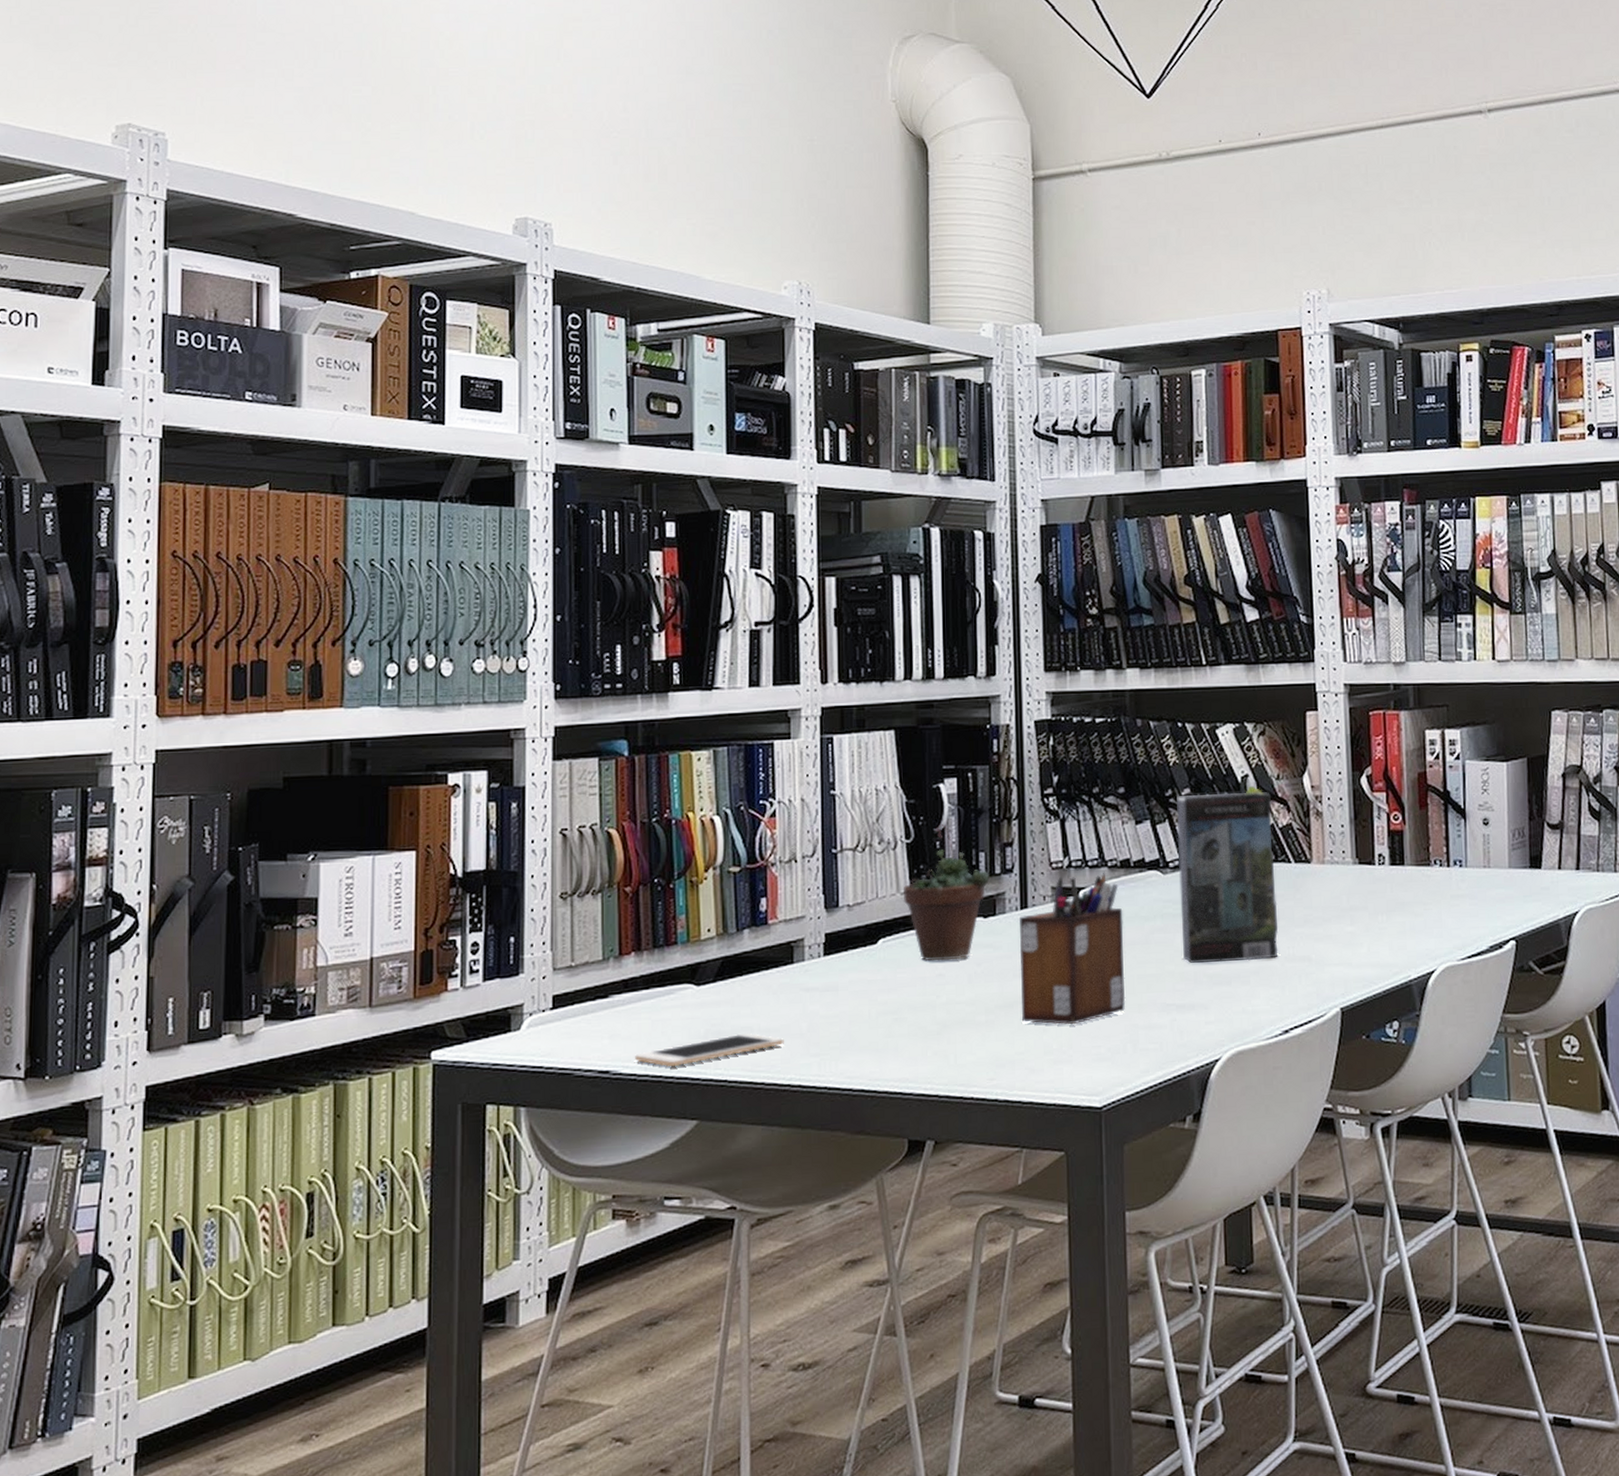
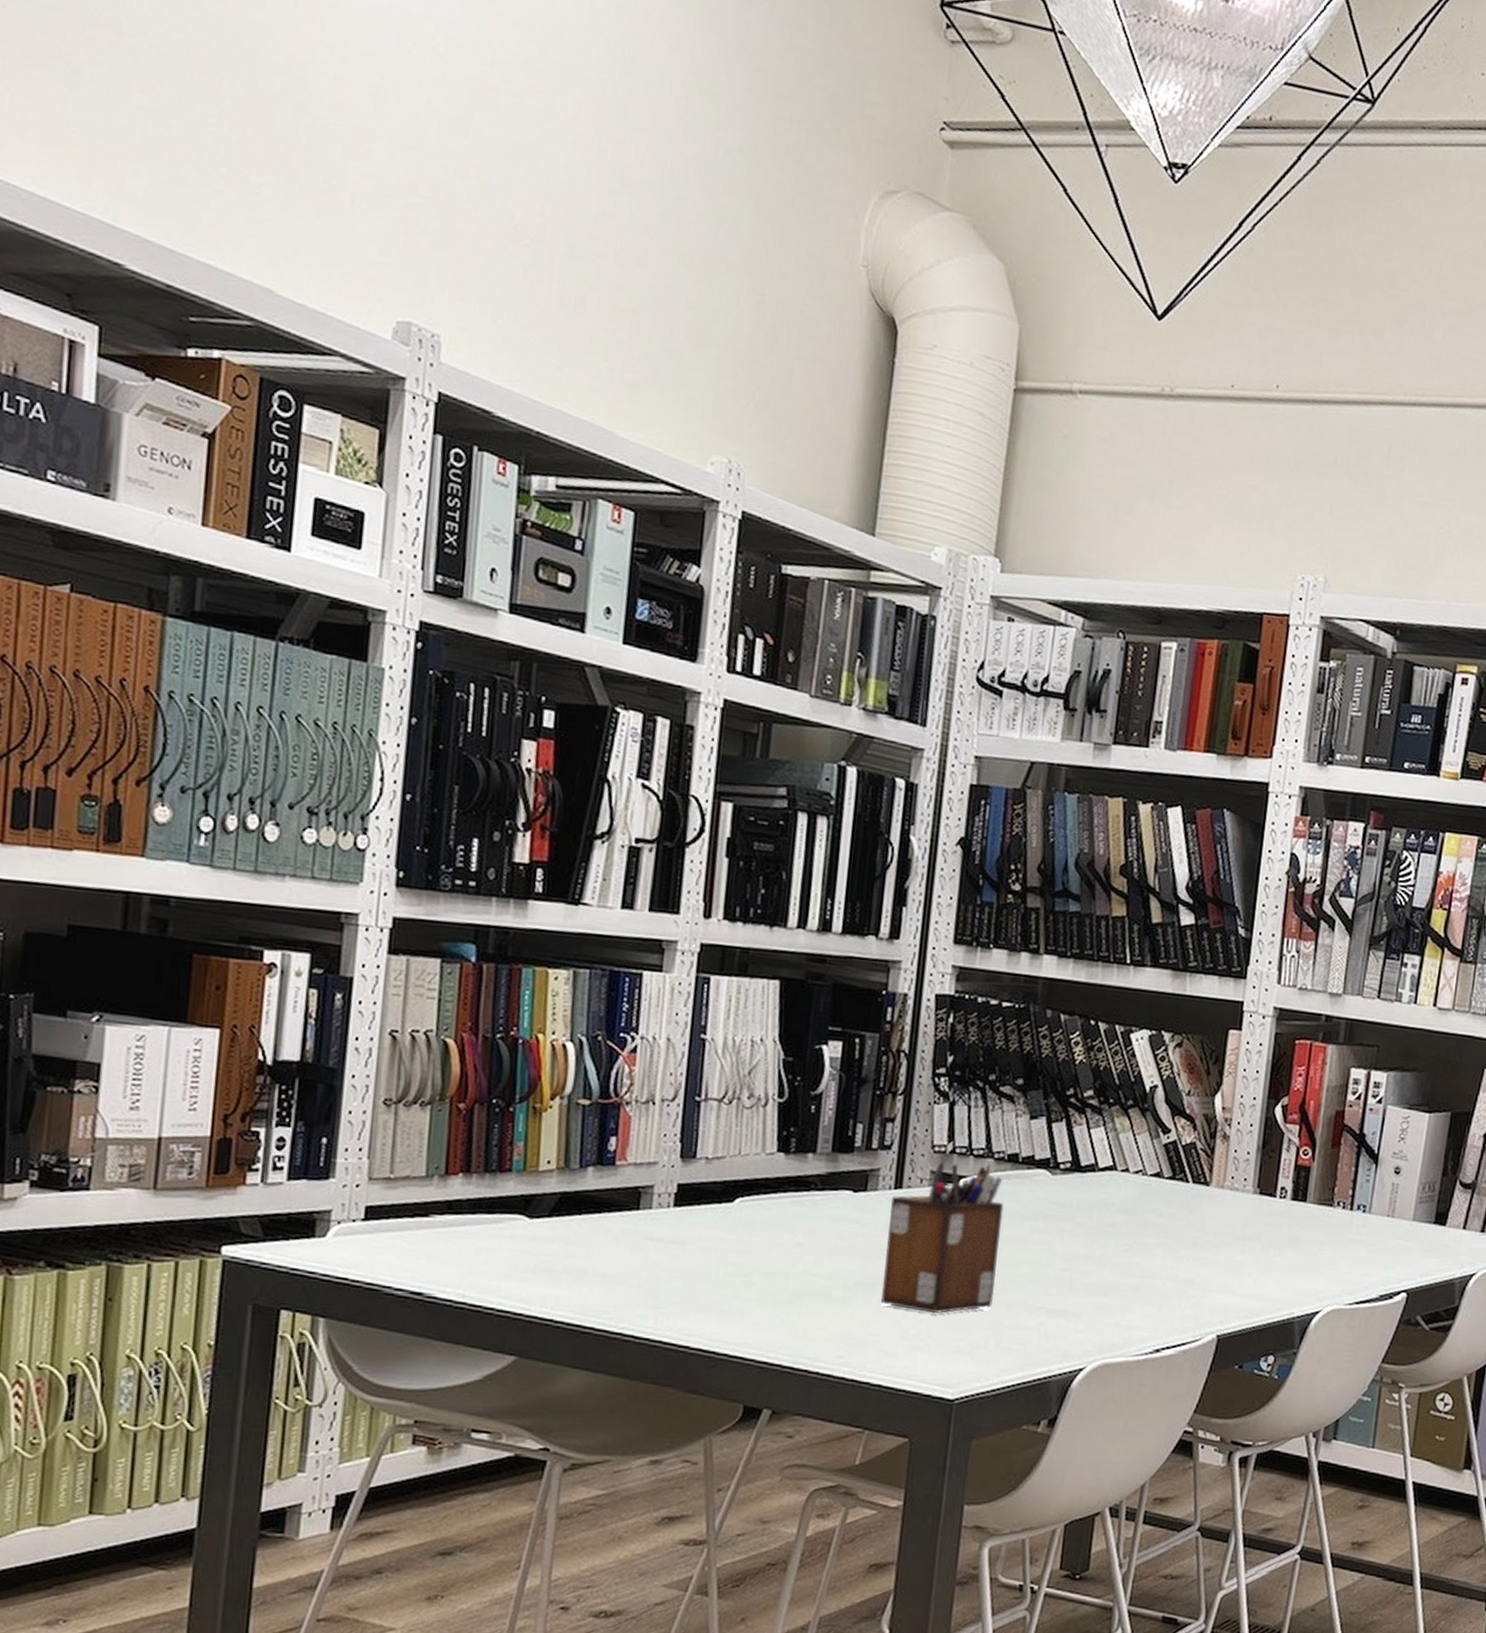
cell phone: present [635,1033,784,1067] -> none [453,1273,620,1299]
succulent plant: present [903,824,989,962] -> none [767,1088,865,1231]
book: present [1176,785,1278,963] -> none [1061,1096,1179,1276]

